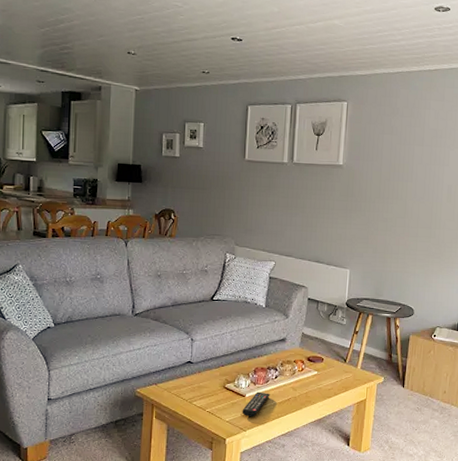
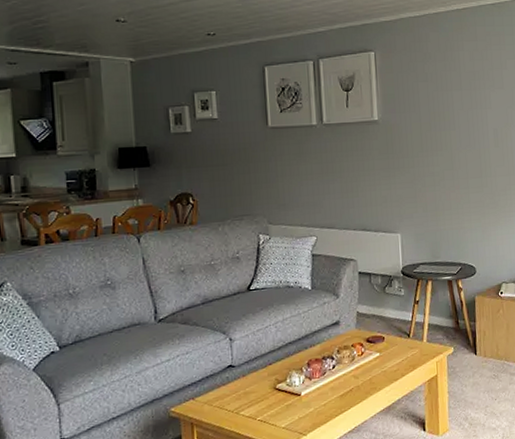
remote control: present [242,391,270,417] -> none [299,386,330,418]

